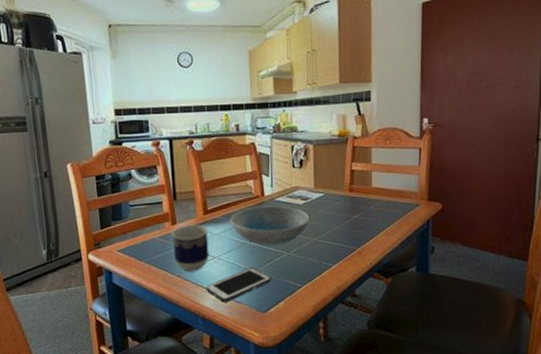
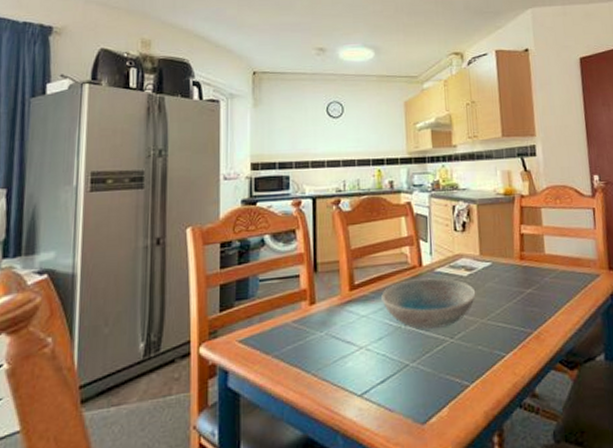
cup: present [172,225,209,272] -> none [309,304,355,368]
cell phone: present [206,268,272,303] -> none [349,360,433,411]

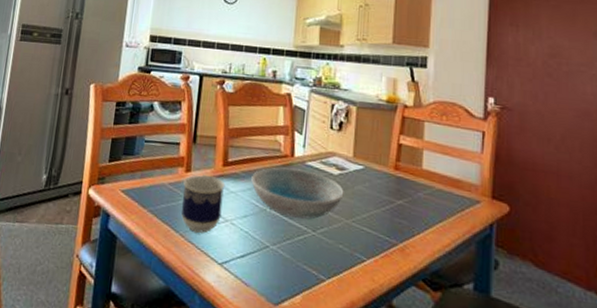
cup: none [309,304,355,368] -> present [181,175,226,233]

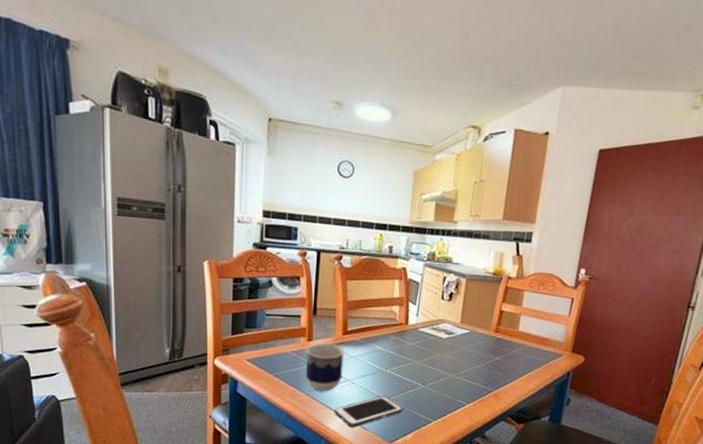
cell phone: none [210,242,291,282] -> present [334,396,403,428]
dish: present [251,167,344,219] -> none [369,334,451,376]

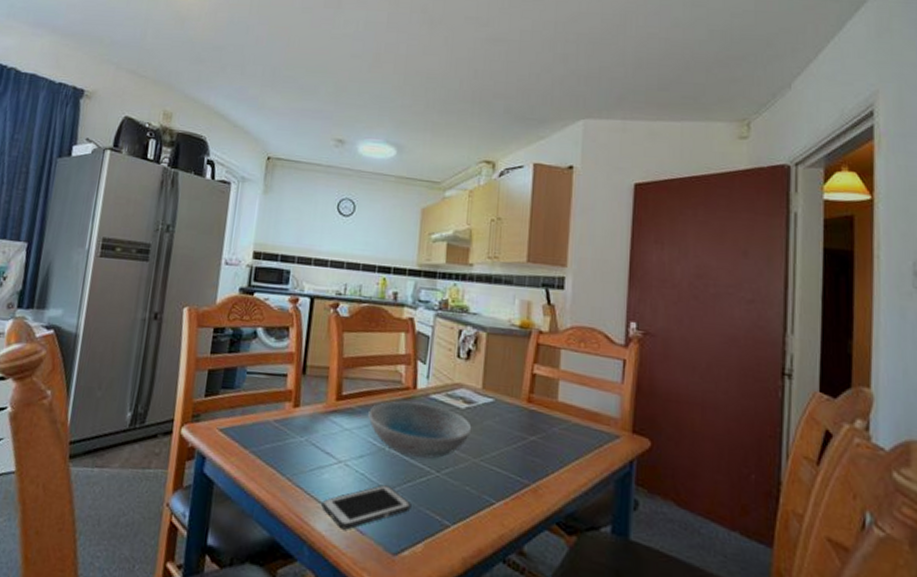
cup: present [306,343,346,392] -> none [288,410,339,476]
dish: none [369,334,451,376] -> present [368,401,472,459]

